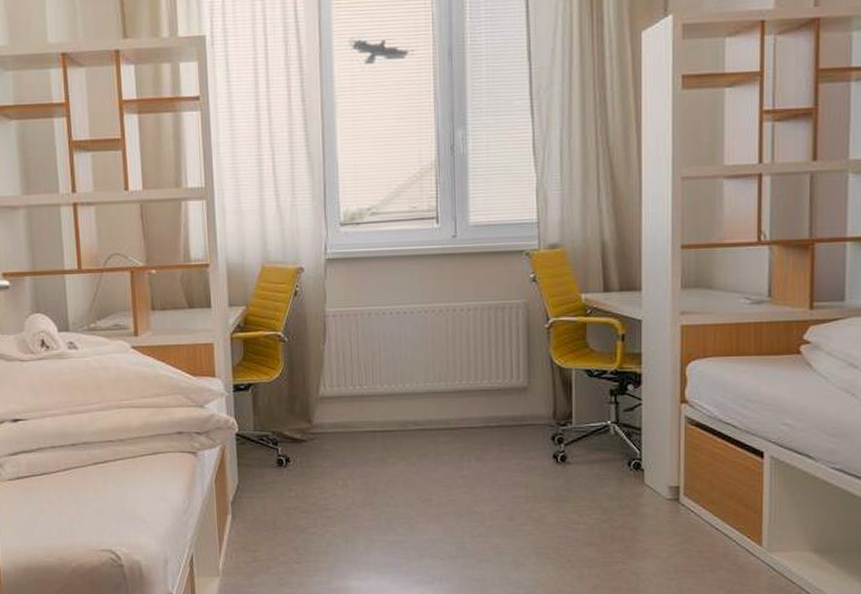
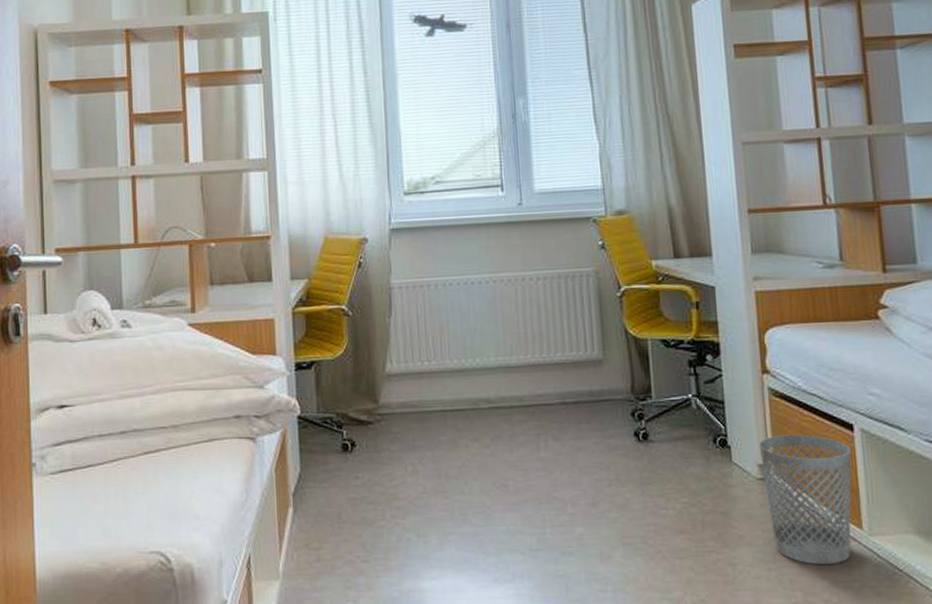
wastebasket: none [672,460,759,575] -> present [759,434,852,564]

